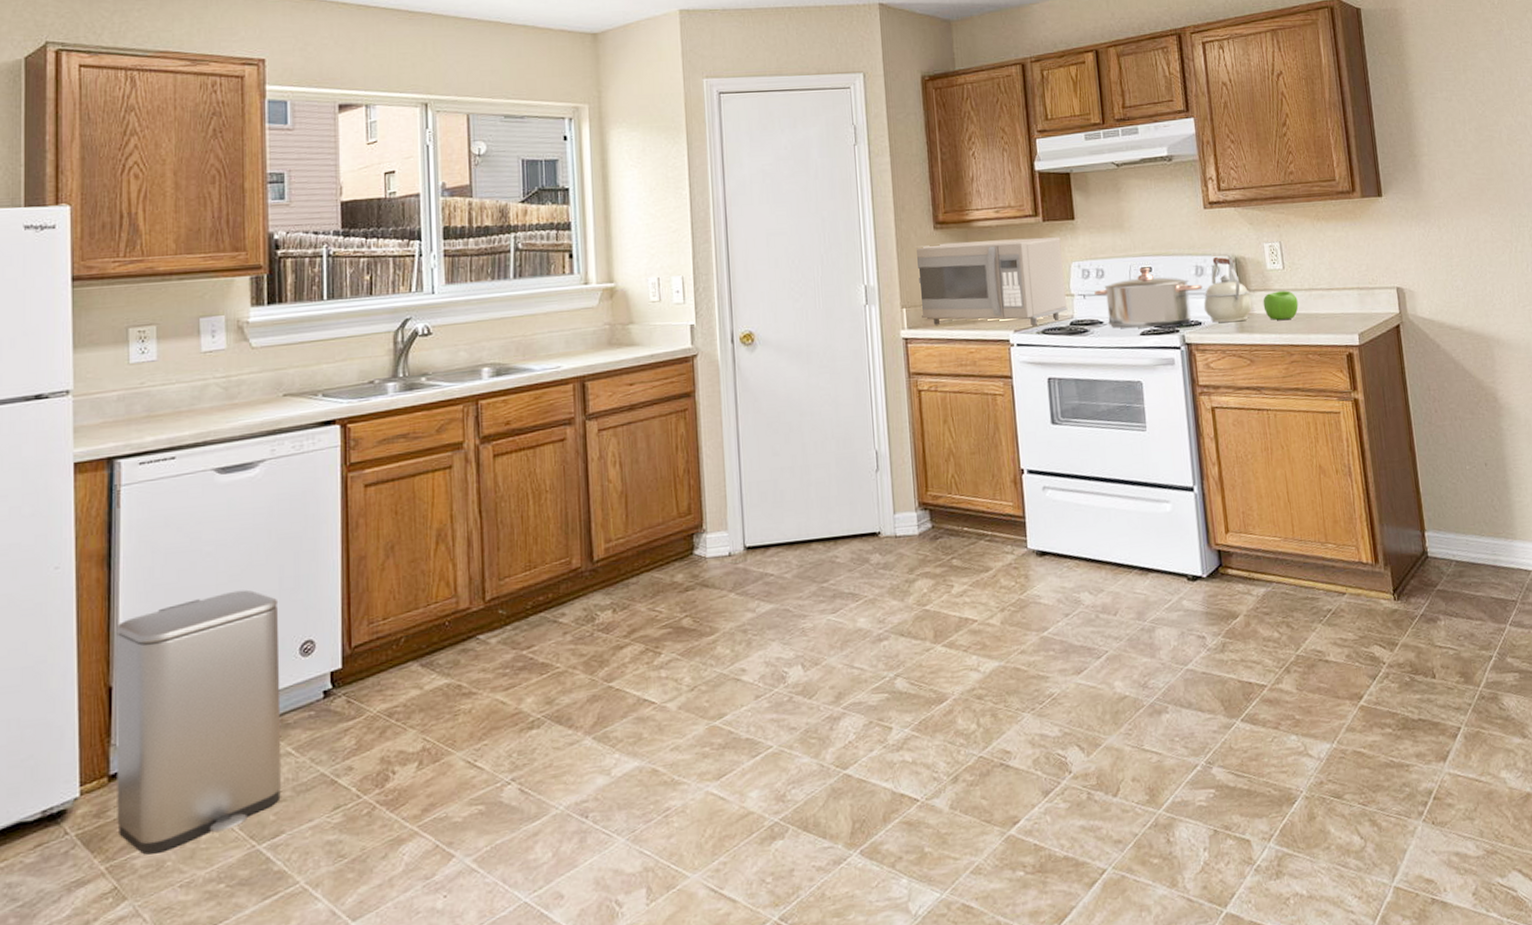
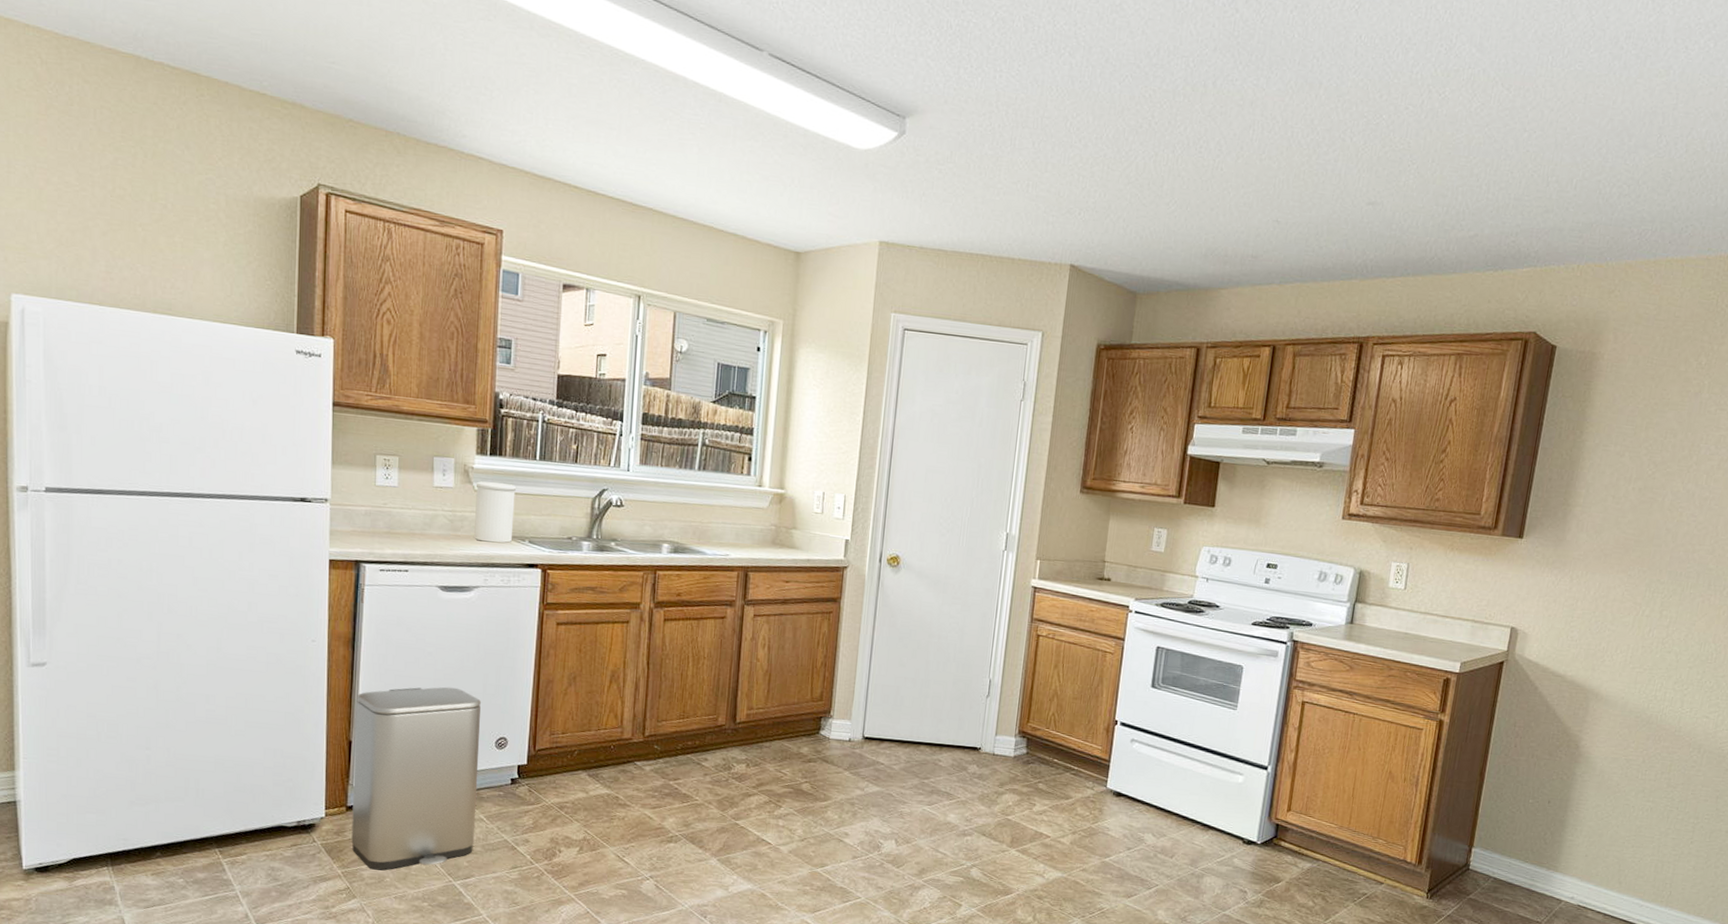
canister: none [253,333,302,406] -> present [474,481,516,543]
microwave: present [917,237,1068,326] -> none [1053,506,1197,598]
cooking pot: present [1094,267,1203,329] -> none [1217,563,1322,623]
kettle: present [1203,256,1253,323] -> none [1317,566,1366,631]
fruit: present [1263,290,1299,320] -> none [1375,609,1411,637]

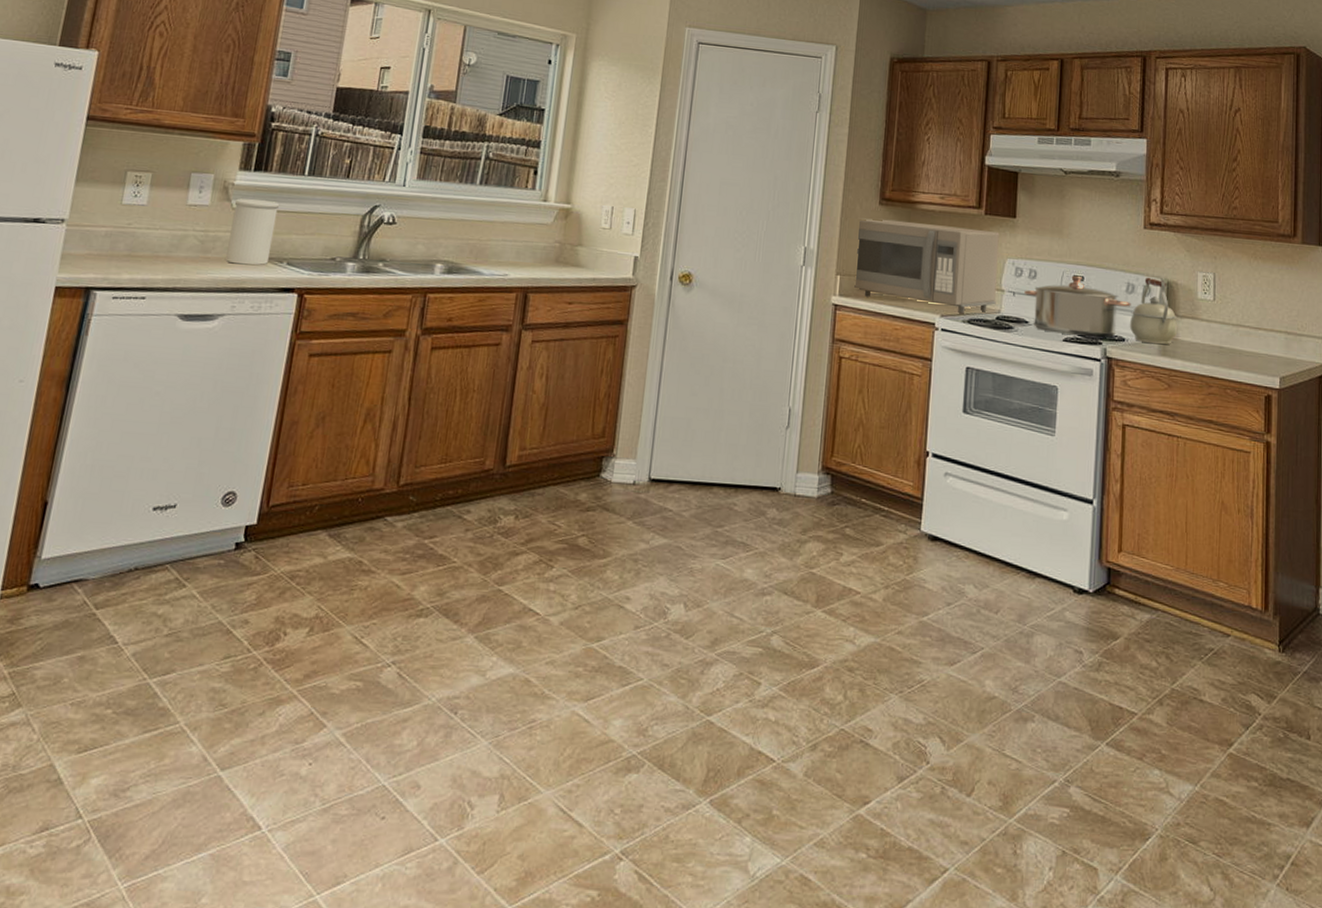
pedal bin: present [351,686,482,871] -> none [26,432,212,668]
microwave: none [1053,506,1197,598] -> present [854,218,999,314]
cooking pot: none [1217,563,1322,623] -> present [1024,275,1131,338]
kettle: none [1317,566,1366,631] -> present [1129,277,1178,345]

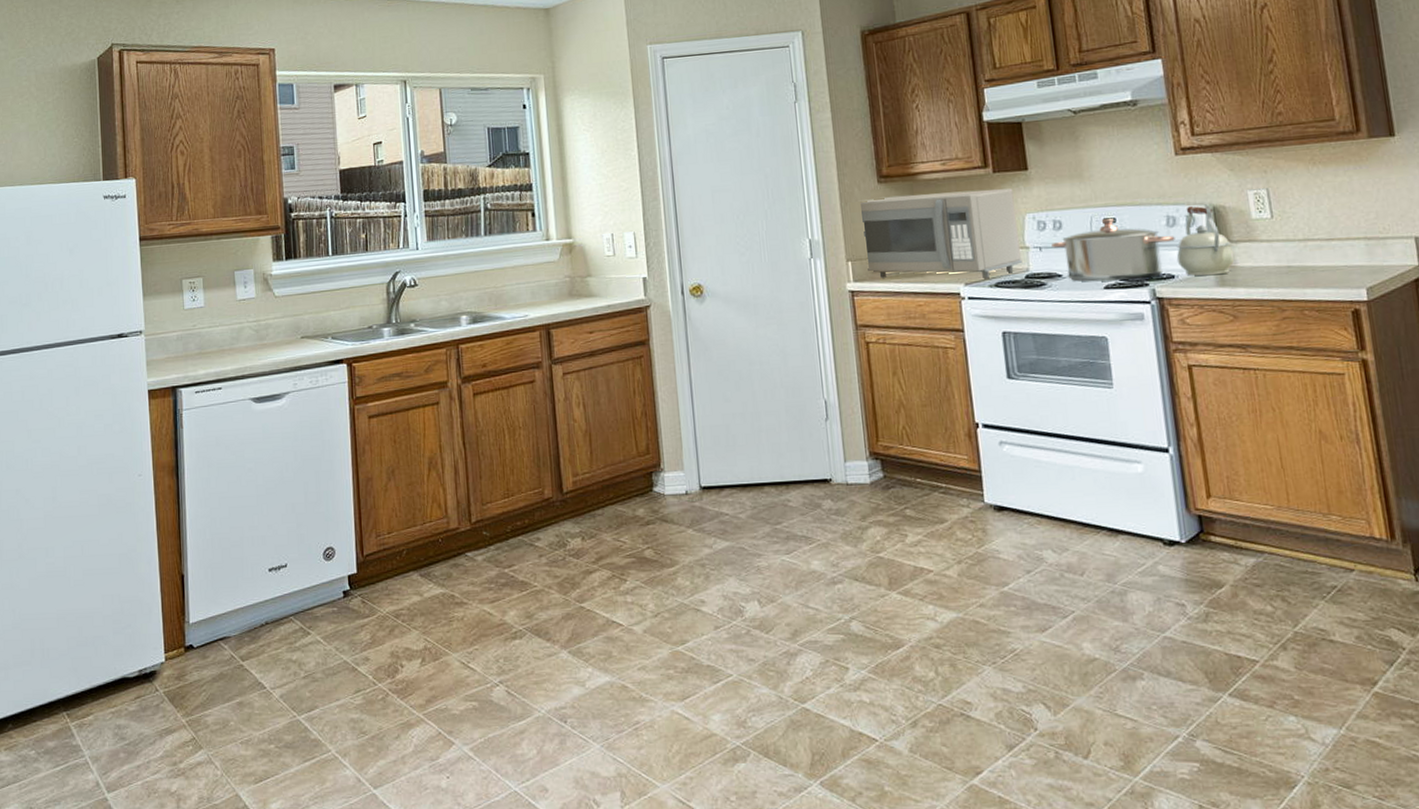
canister: present [225,198,279,266] -> none [275,284,315,346]

